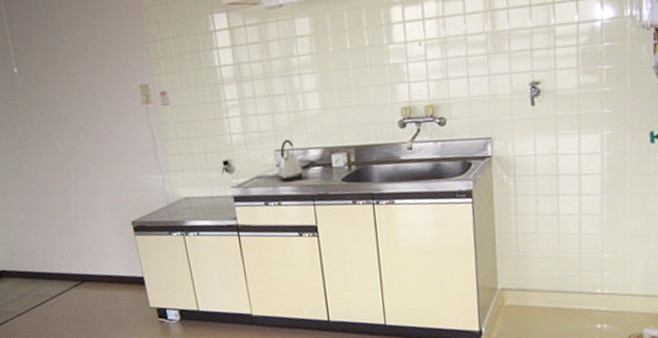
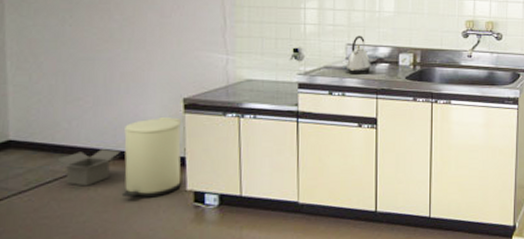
cardboard box: none [40,273,90,308] -> present [55,149,122,187]
pedal bin: none [87,240,144,316] -> present [121,116,181,198]

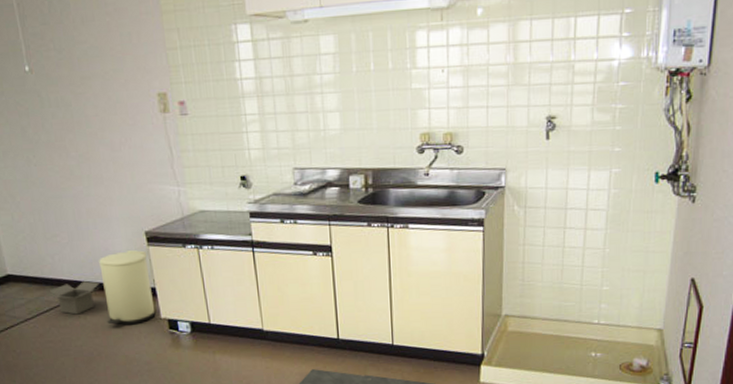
kettle: present [345,35,371,76] -> none [294,158,321,202]

